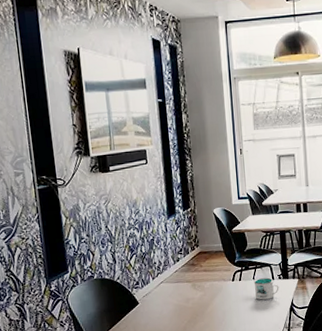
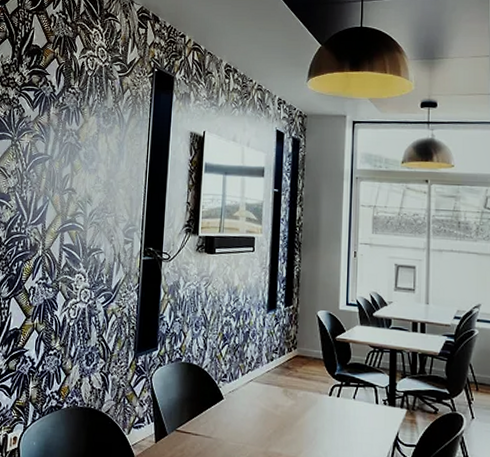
mug: present [253,277,279,300] -> none [354,399,383,426]

